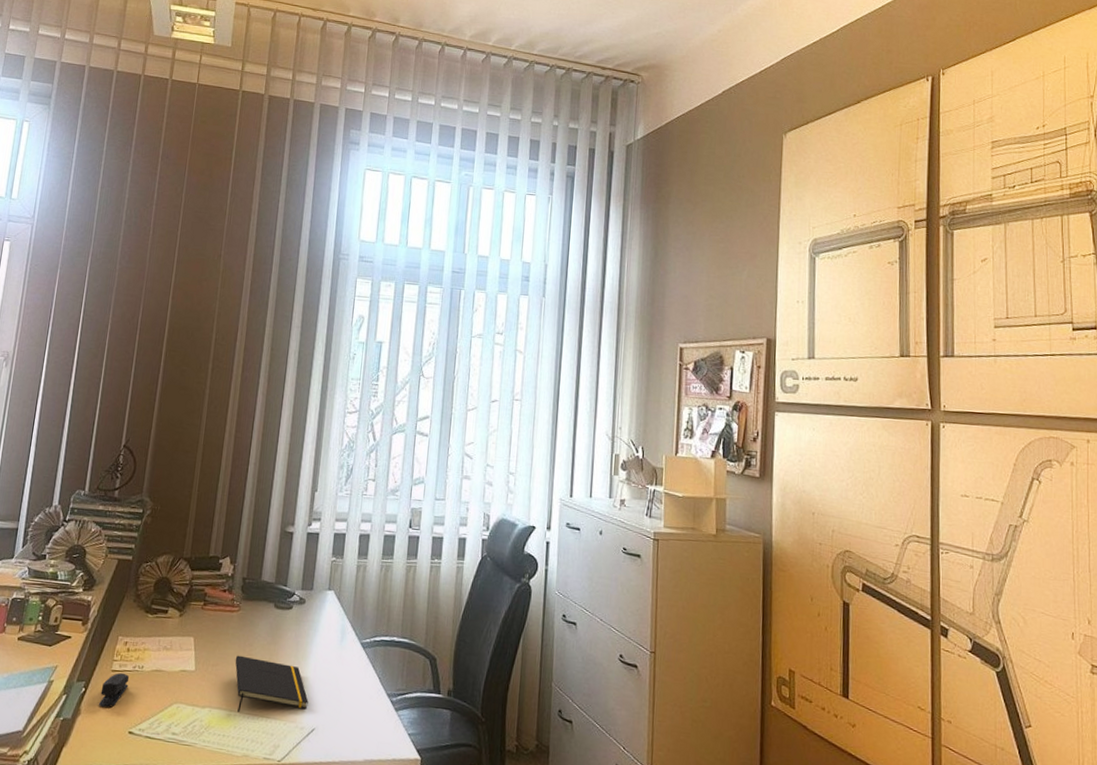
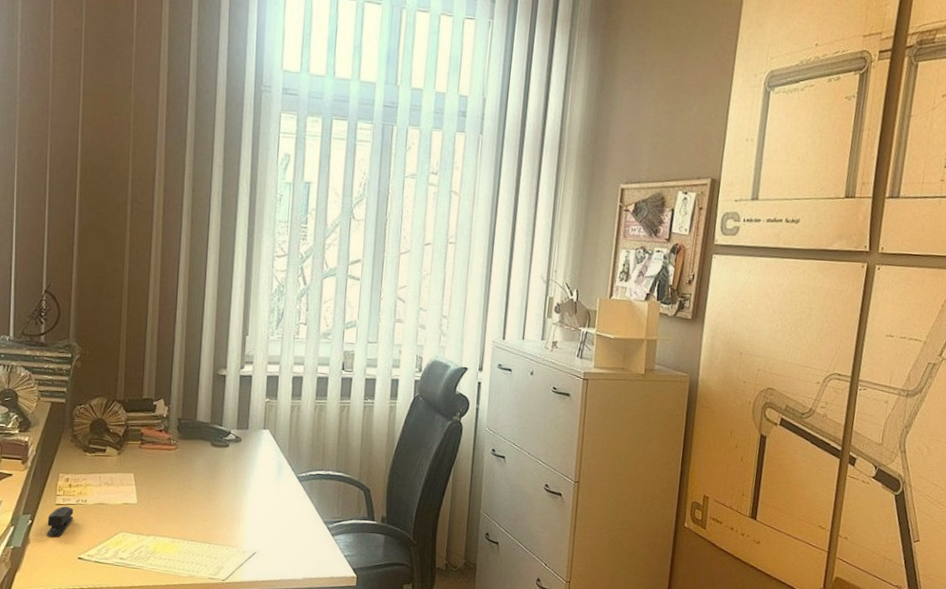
notepad: present [235,655,309,712] -> none [175,489,249,539]

